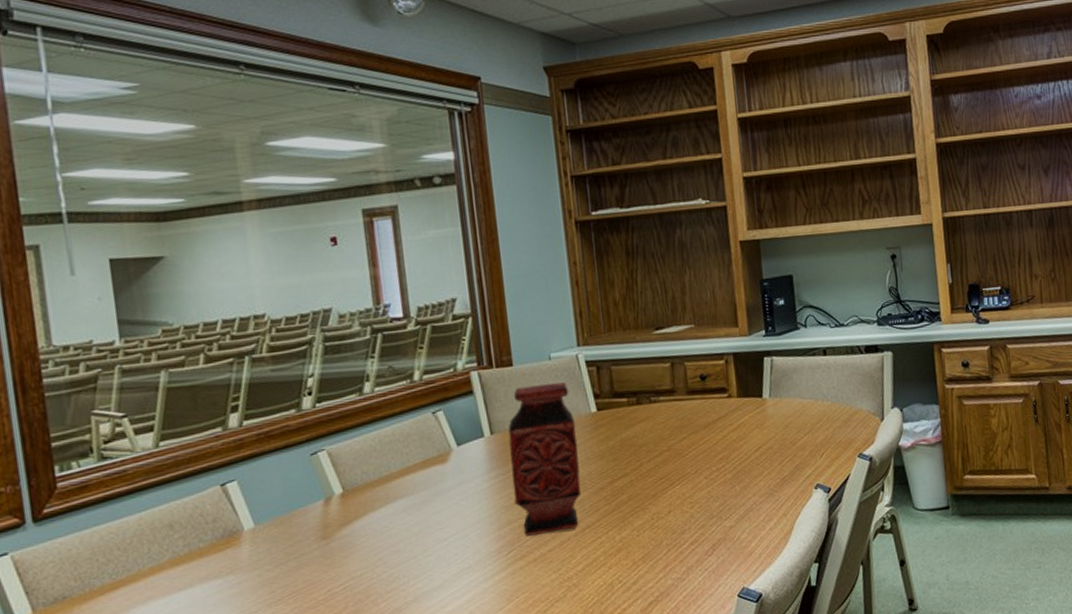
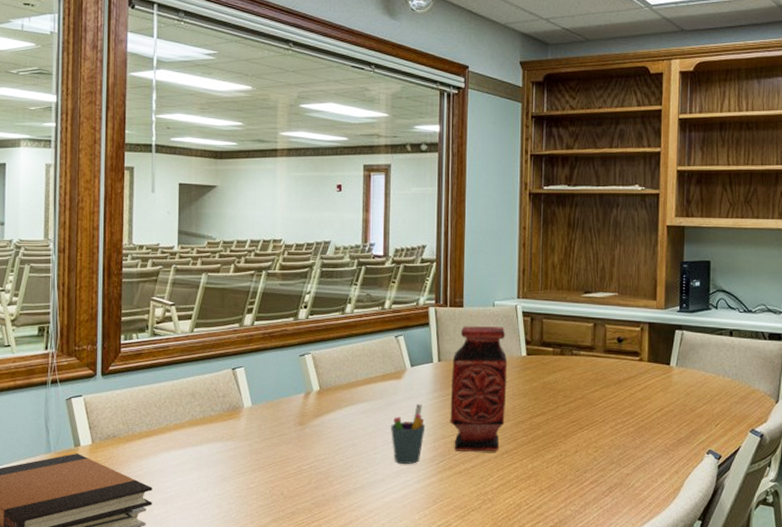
pen holder: none [442,488,486,564] -> present [391,404,426,465]

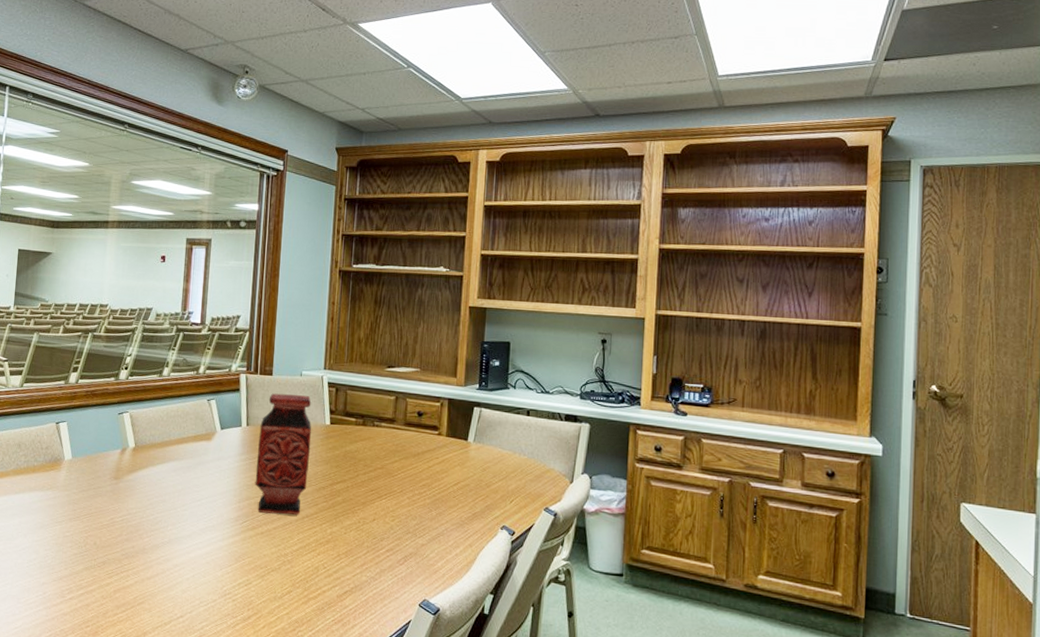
pen holder: present [391,404,426,465] -> none [199,465,232,523]

